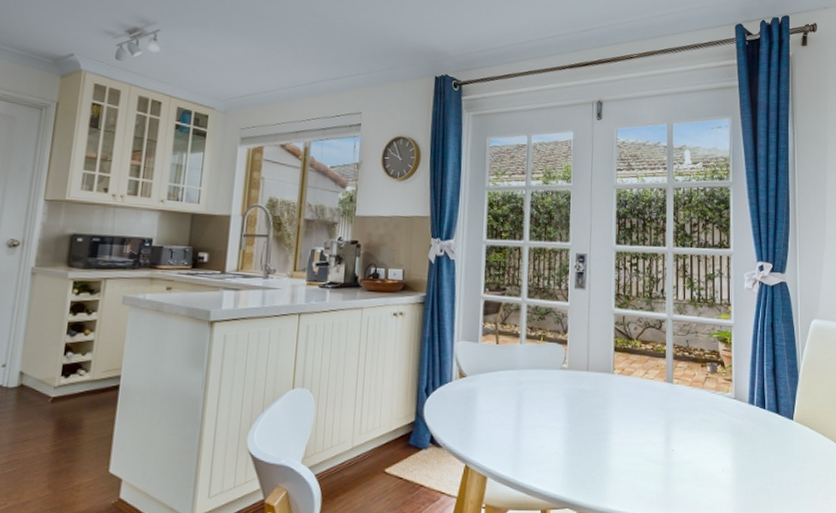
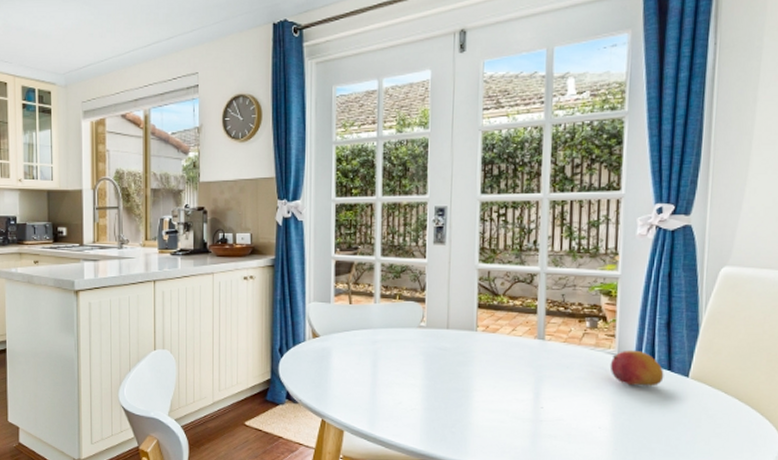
fruit: none [729,393,773,429] -> present [609,350,664,387]

